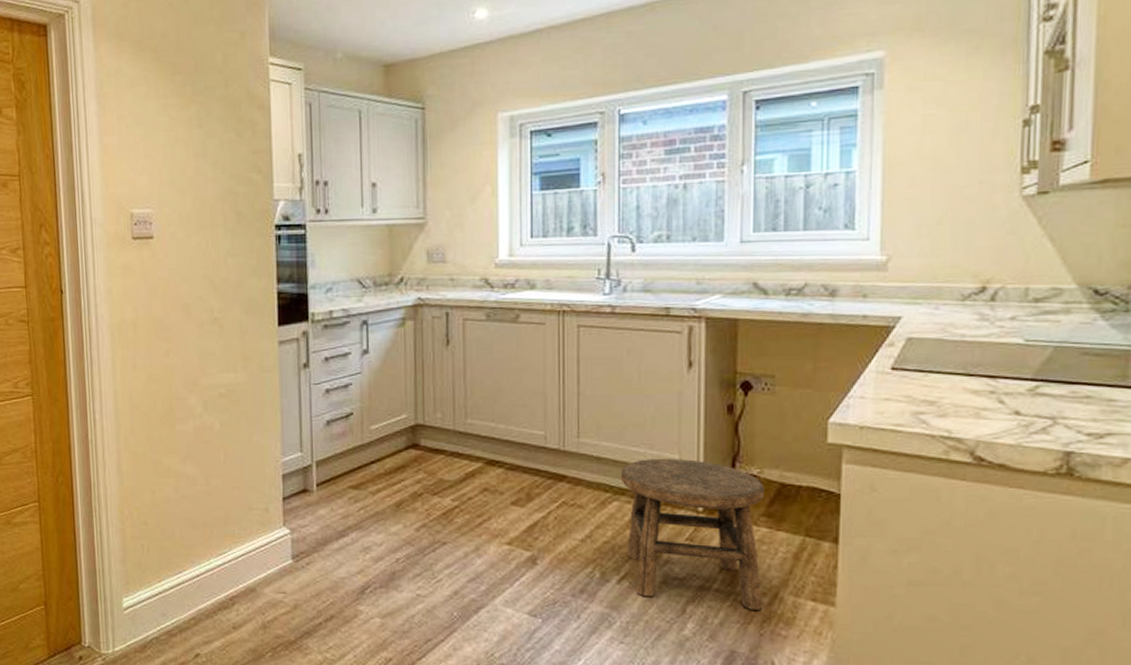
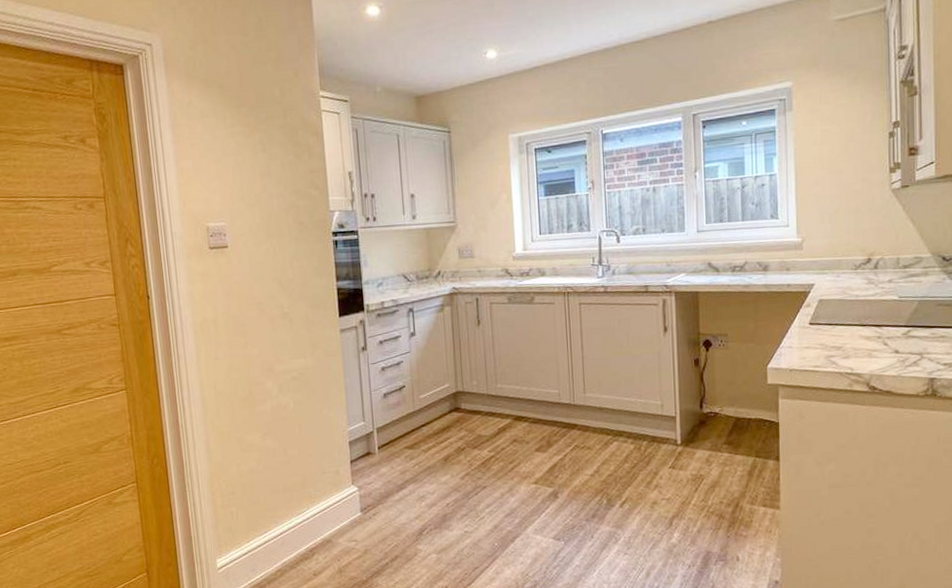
stool: present [620,458,765,610] -> none [618,404,728,518]

